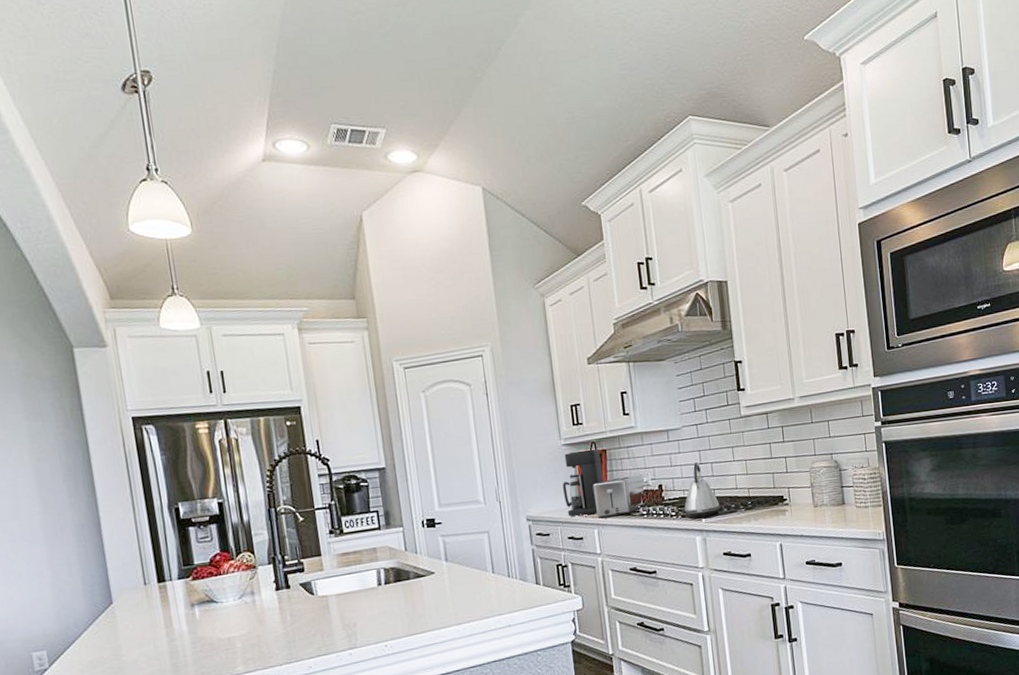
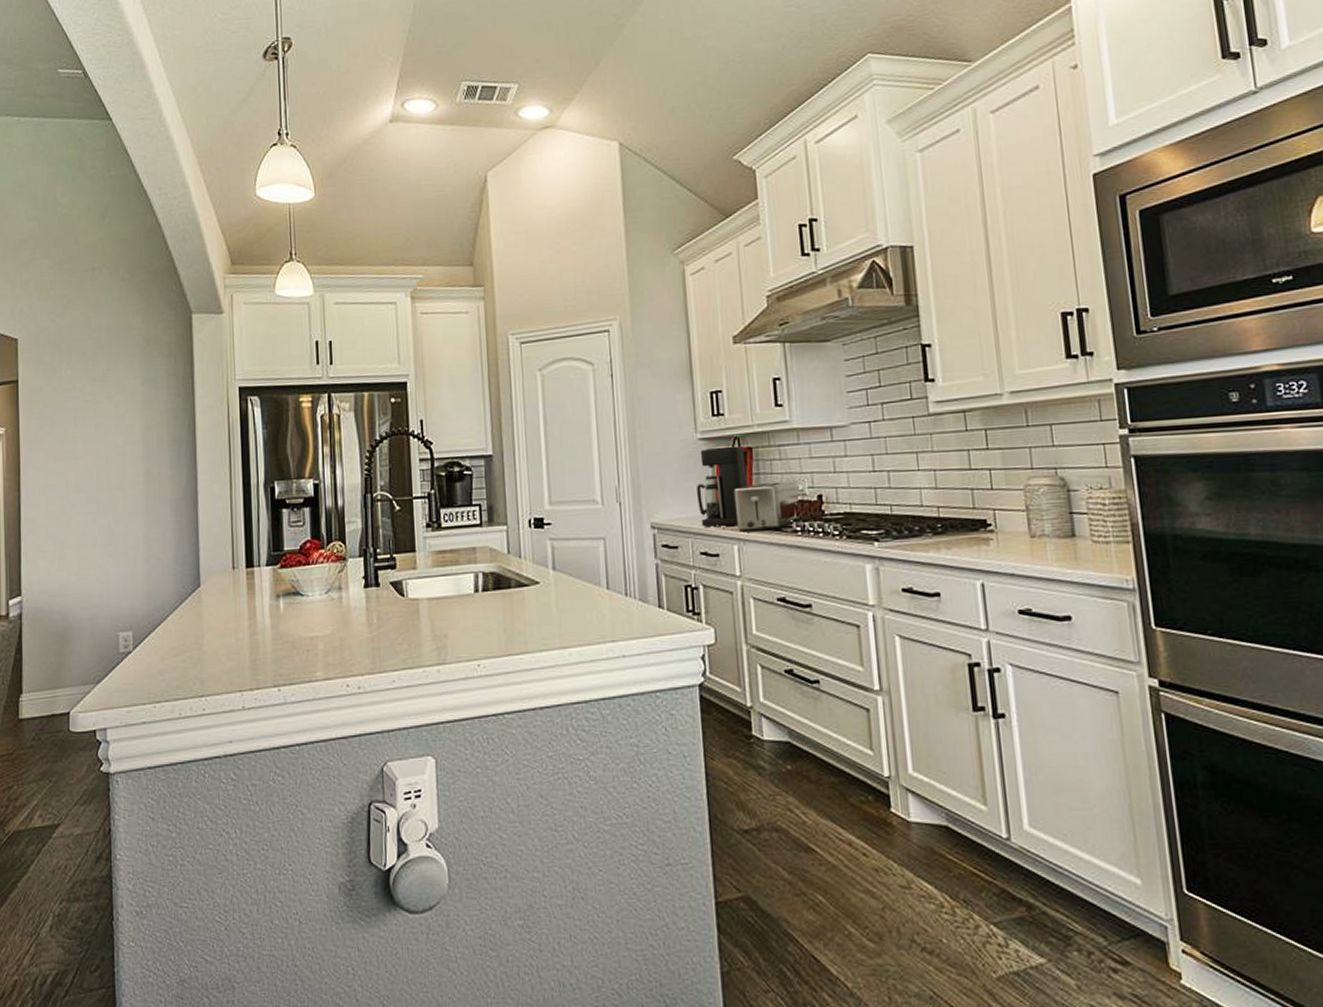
kettle: present [684,461,720,520] -> none [850,468,899,543]

